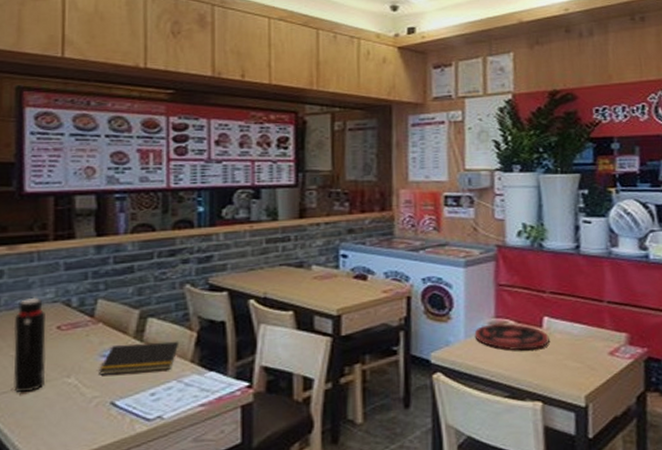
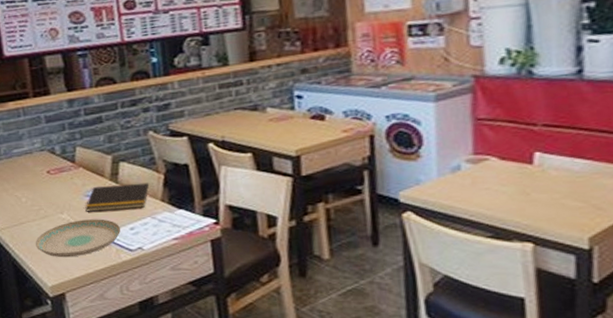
water bottle: present [13,297,46,392] -> none [13,147,44,225]
plate: none [27,383,140,432] -> present [35,219,121,258]
plate: present [474,322,549,351] -> none [449,159,542,189]

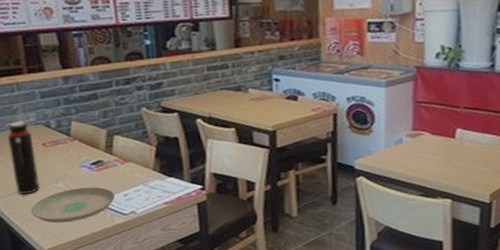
water bottle: none [13,147,44,225] -> present [7,120,40,194]
notepad: present [85,182,150,212] -> none [80,154,142,181]

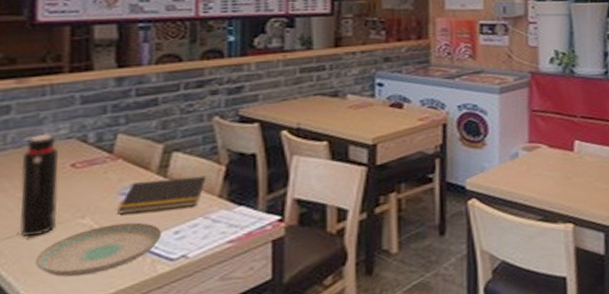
notepad: none [80,154,142,181] -> present [117,175,207,215]

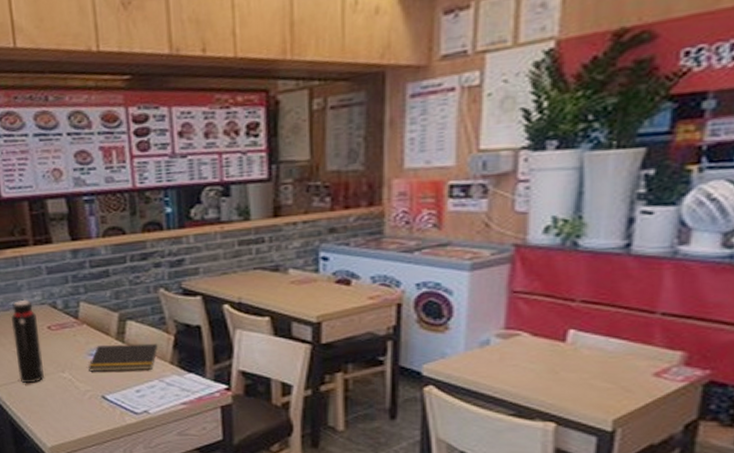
plate: present [35,222,162,277] -> none [34,379,126,418]

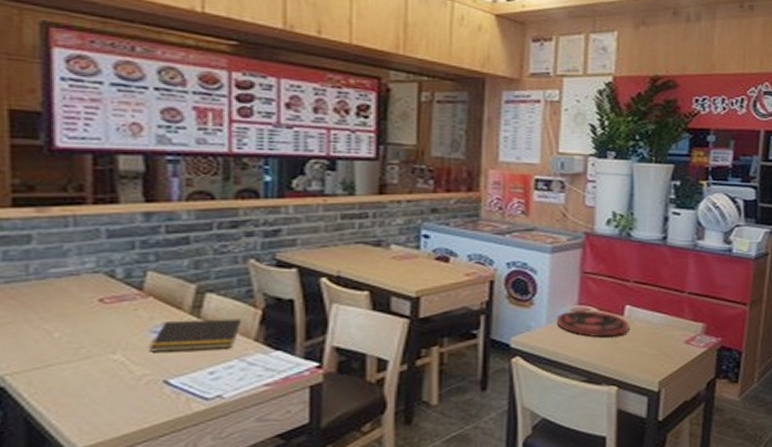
water bottle: present [10,299,44,383] -> none [46,266,86,368]
plate: none [477,334,574,367] -> present [556,309,629,338]

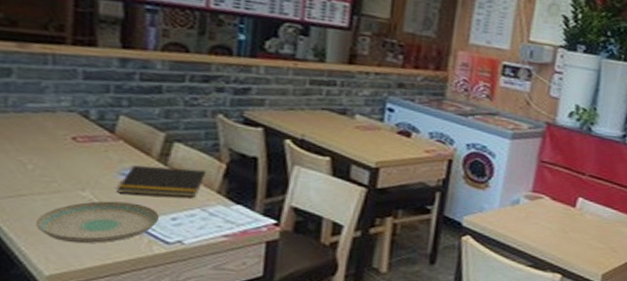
plate: none [66,360,197,410] -> present [35,201,160,244]
plate: present [556,309,629,338] -> none [509,196,580,227]

